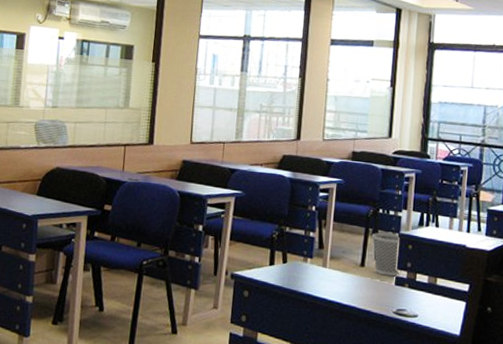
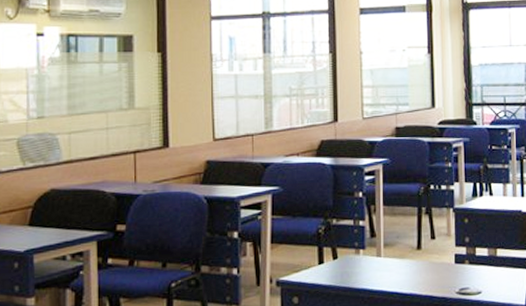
wastebasket: present [371,232,402,277] -> none [425,209,460,256]

